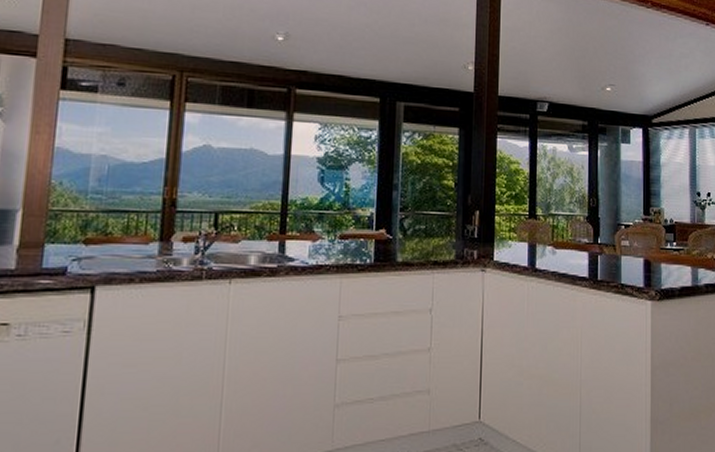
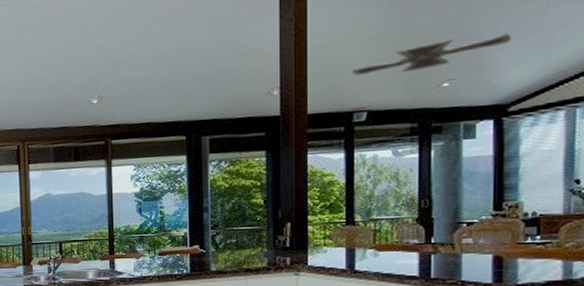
ceiling fan: none [536,47,653,71] -> present [351,33,511,75]

